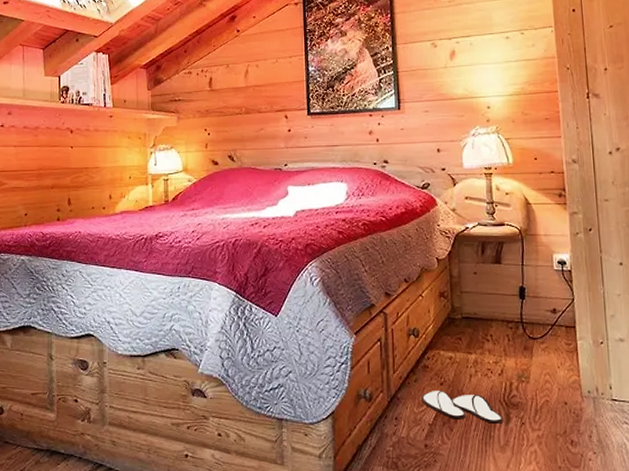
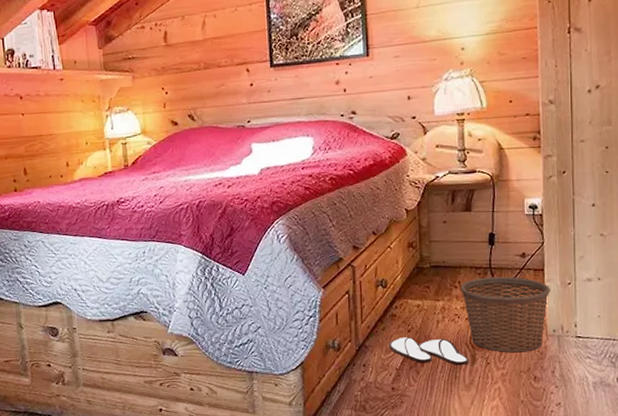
basket: none [492,331,583,413] -> present [460,276,550,353]

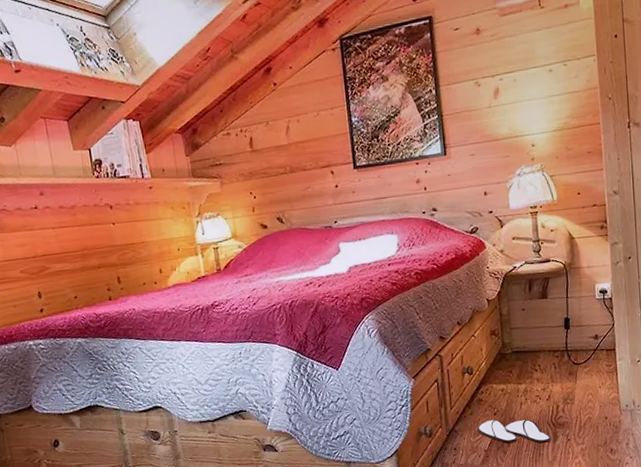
basket: present [460,276,550,353] -> none [540,357,622,429]

